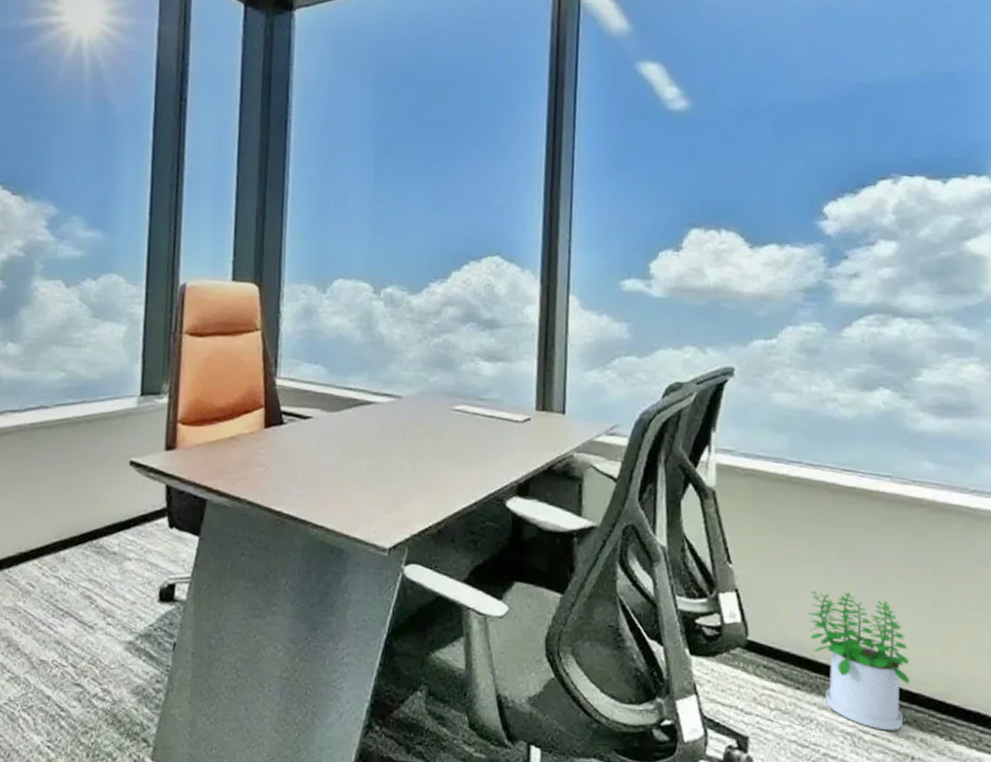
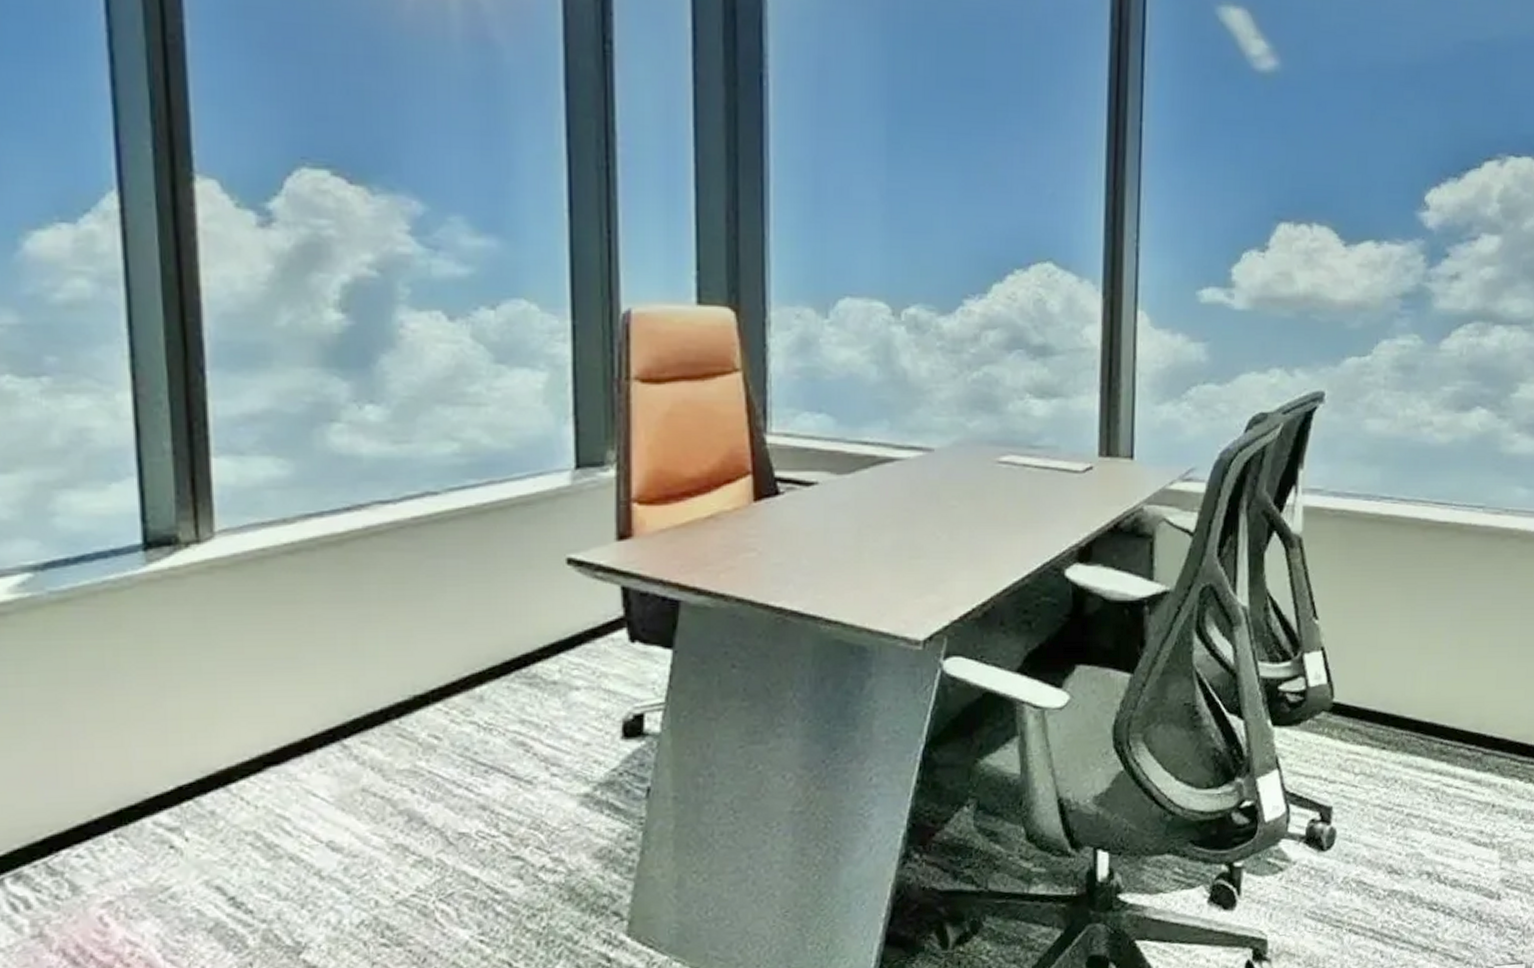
potted plant: present [808,590,910,731] -> none [1395,638,1494,781]

